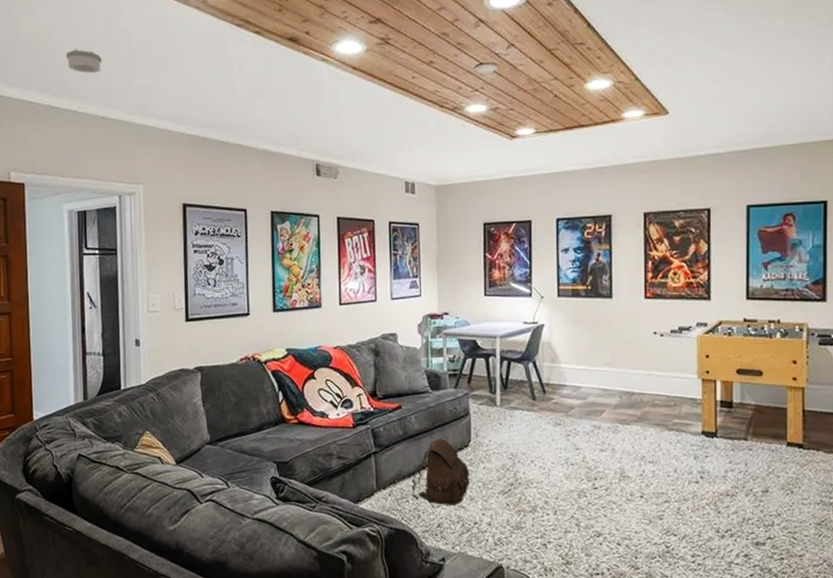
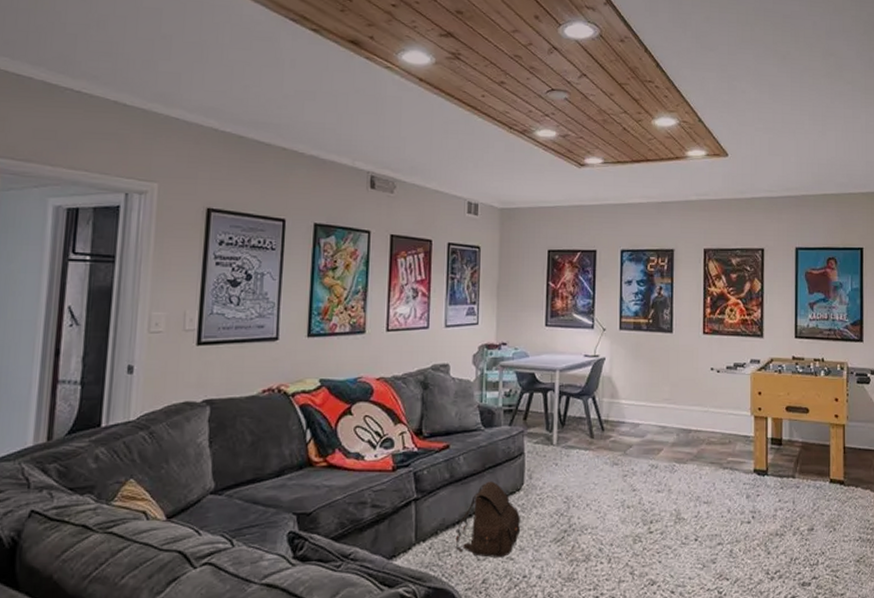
smoke detector: present [66,49,102,73] -> none [74,21,121,51]

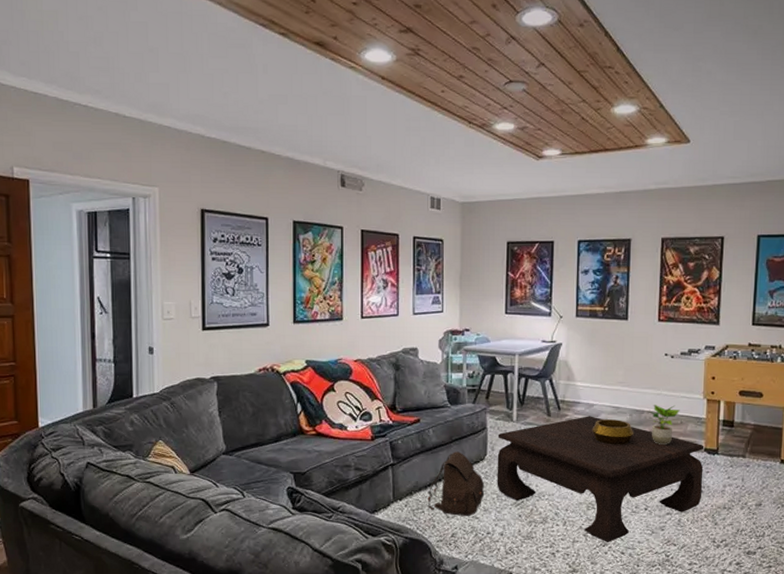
coffee table: none [534,437,754,580] -> present [497,416,704,542]
decorative bowl: none [638,440,682,469] -> present [592,419,634,445]
potted plant: none [695,423,728,466] -> present [648,405,680,445]

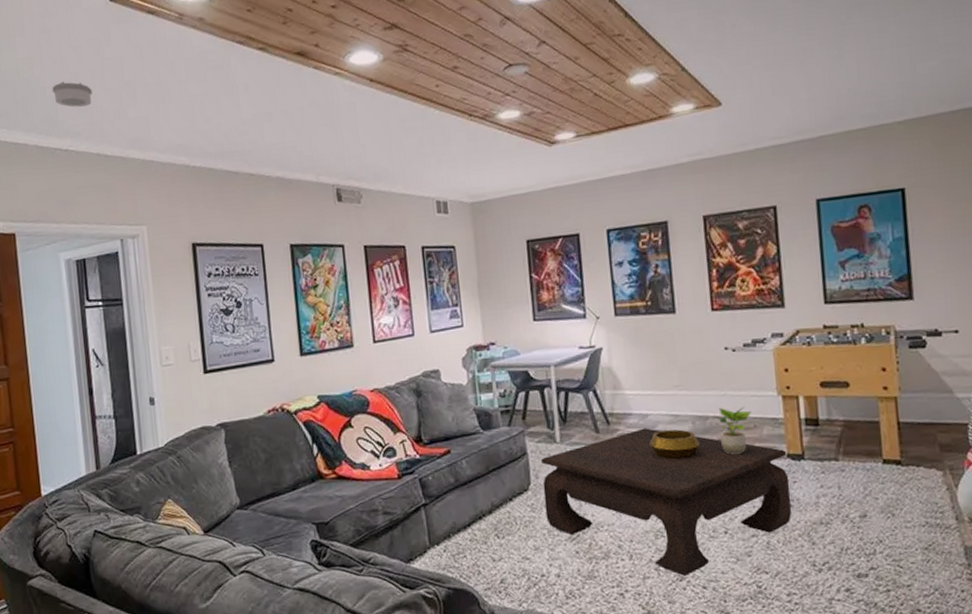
smoke detector: none [75,39,115,66] -> present [52,81,92,108]
satchel: present [427,451,485,516] -> none [468,483,534,558]

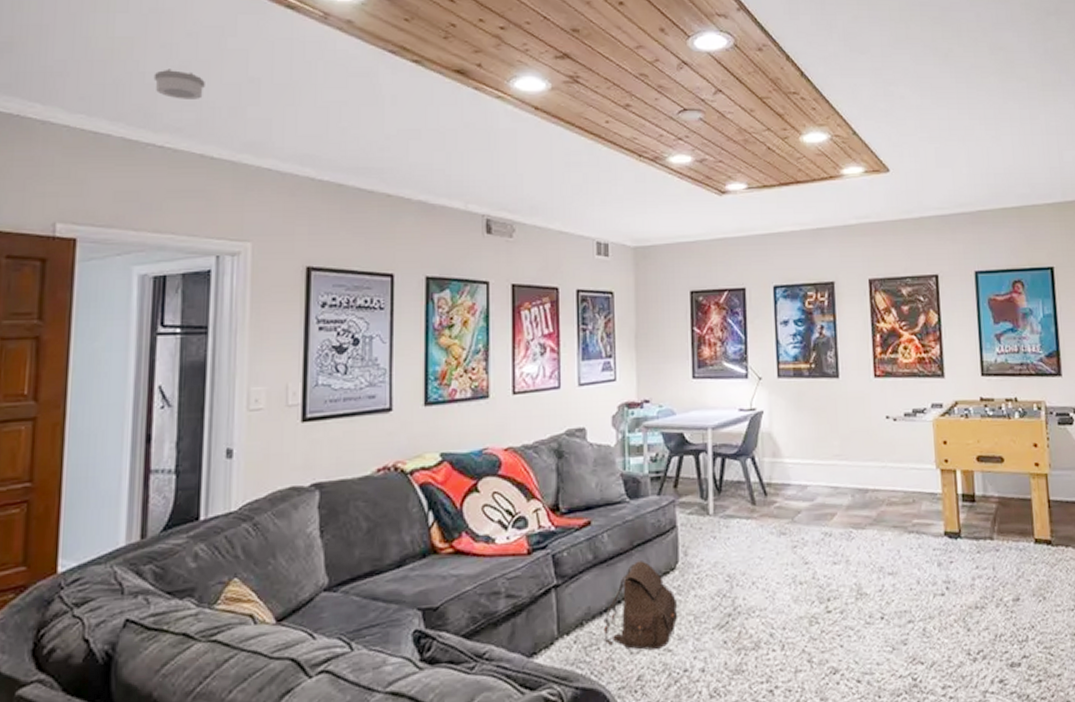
satchel: none [468,483,534,558] -> present [603,561,678,650]
coffee table: present [540,428,792,576] -> none [691,500,948,668]
decorative bowl: present [649,429,700,460] -> none [807,503,859,537]
potted plant: present [713,406,752,454] -> none [873,479,911,531]

